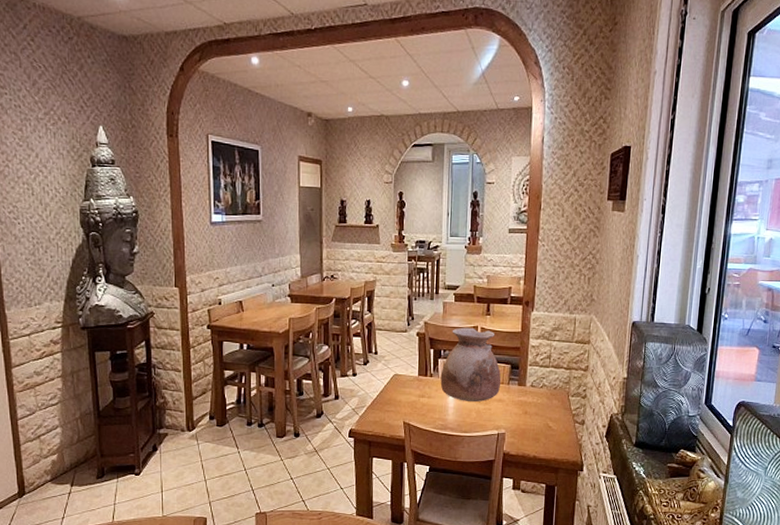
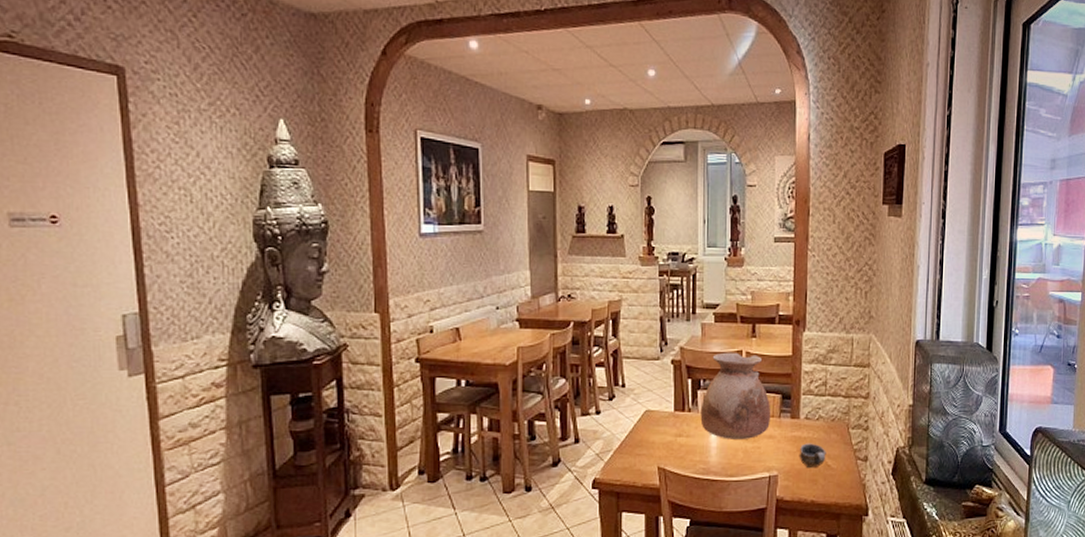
cup: none [524,407,548,429] -> present [799,443,826,469]

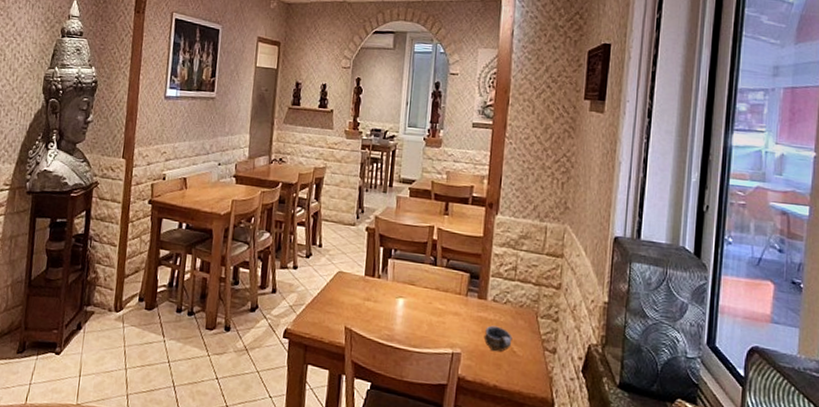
vase: present [700,352,771,439] -> none [389,225,459,313]

